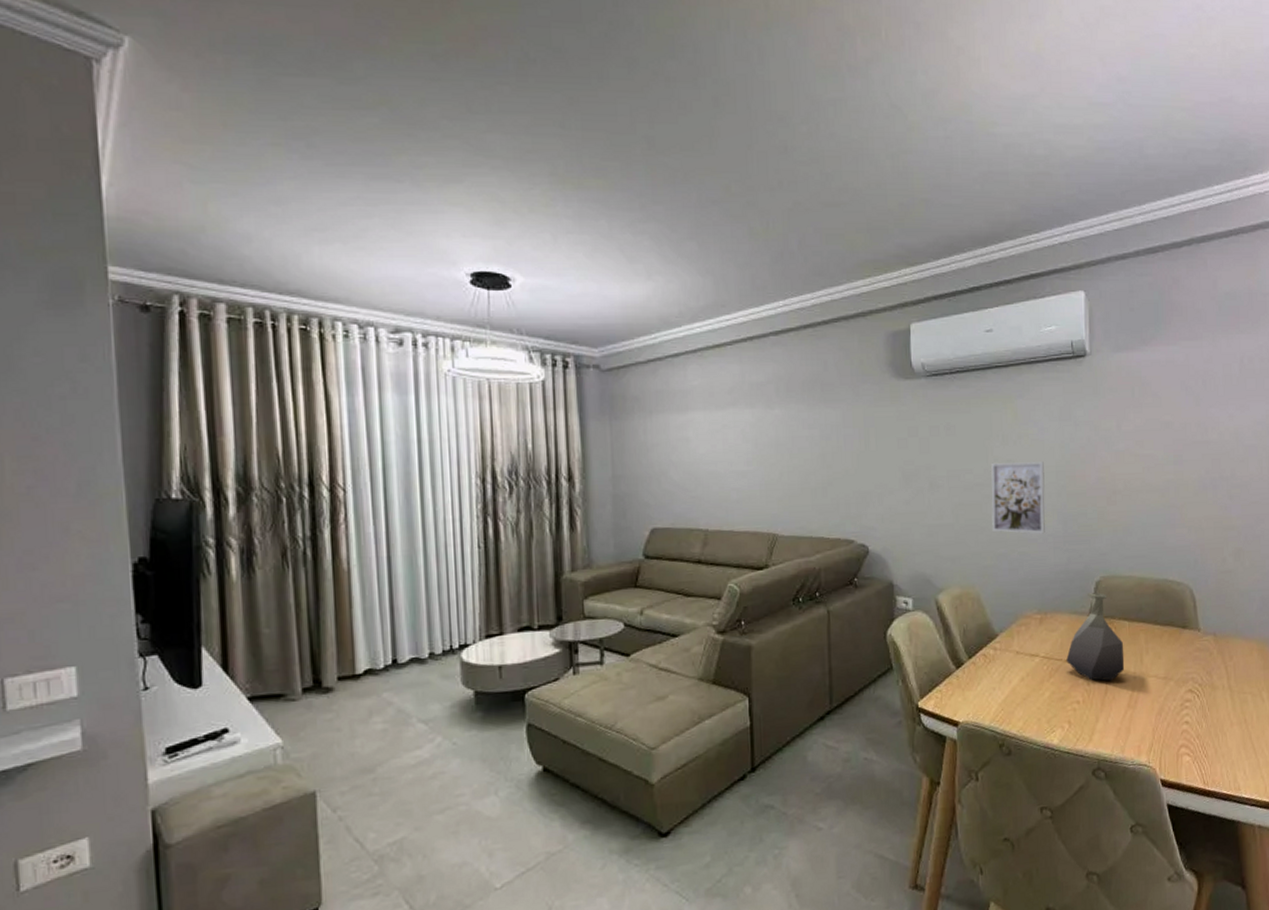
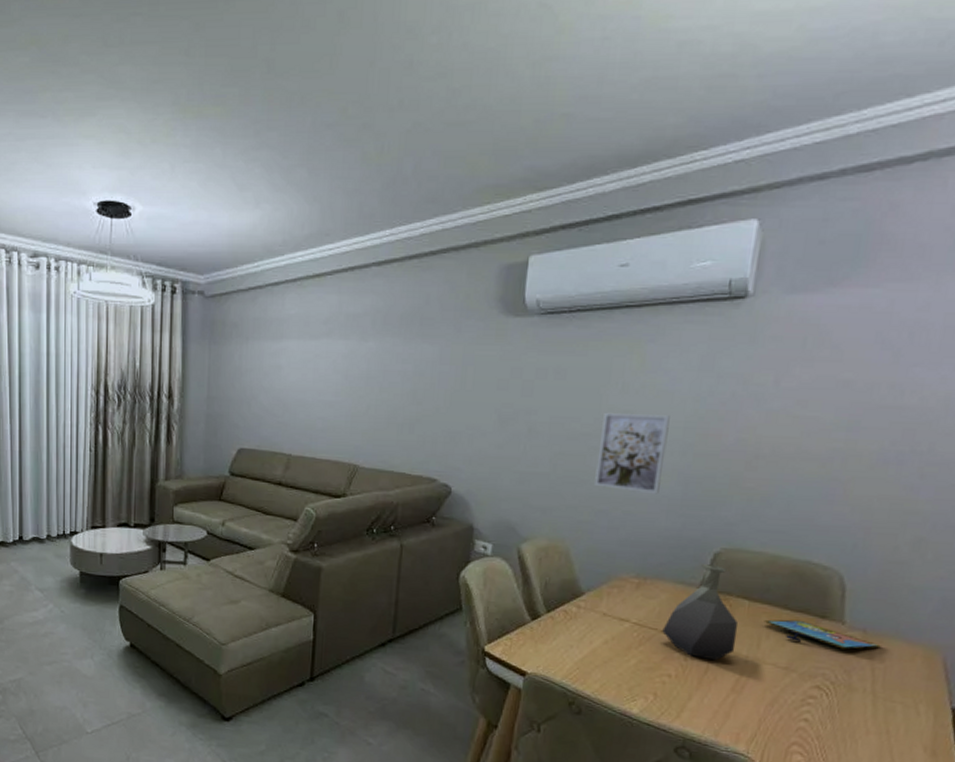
picture frame: none [1142,632,1228,653] -> present [764,619,881,650]

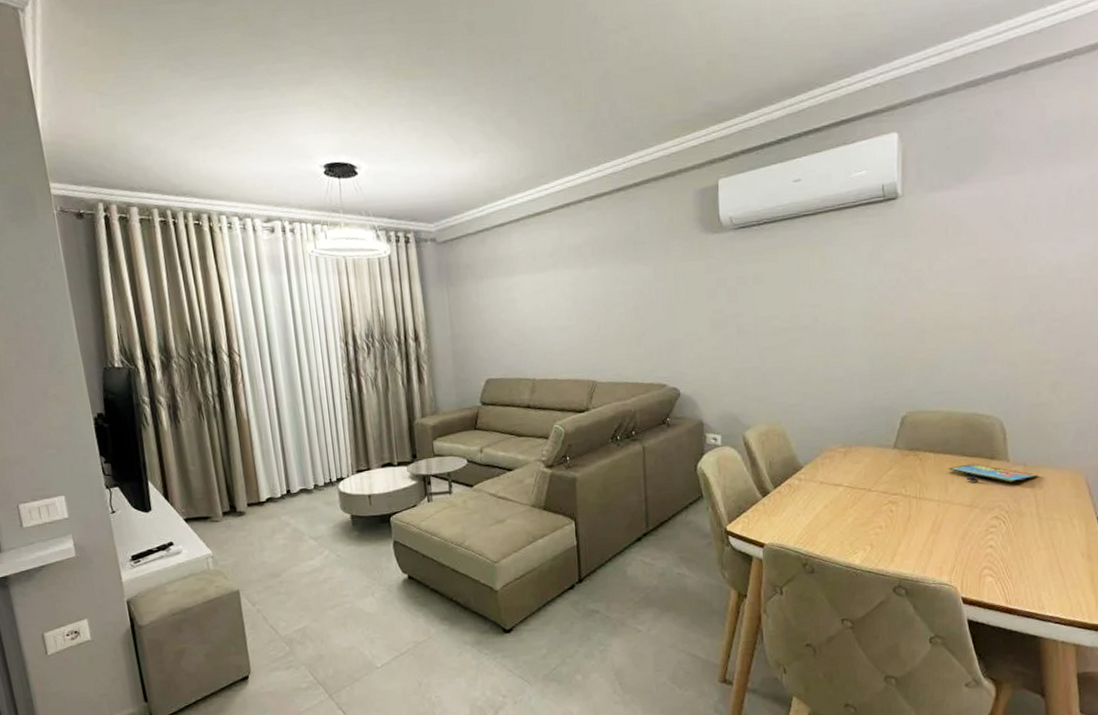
wall art: present [594,413,670,494] -> none [797,305,852,374]
vase: present [662,564,739,661] -> none [870,427,929,509]

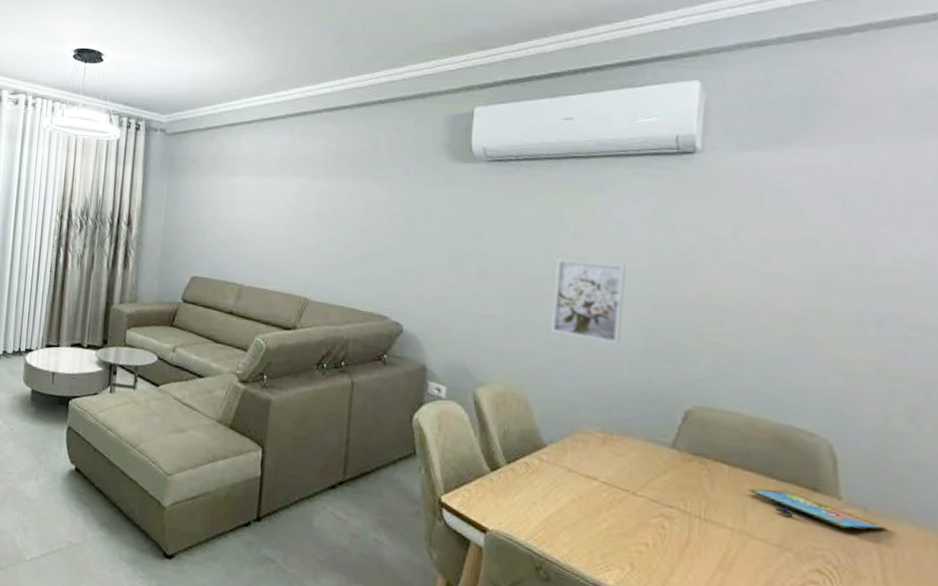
wall art: none [797,305,852,374] -> present [551,259,626,345]

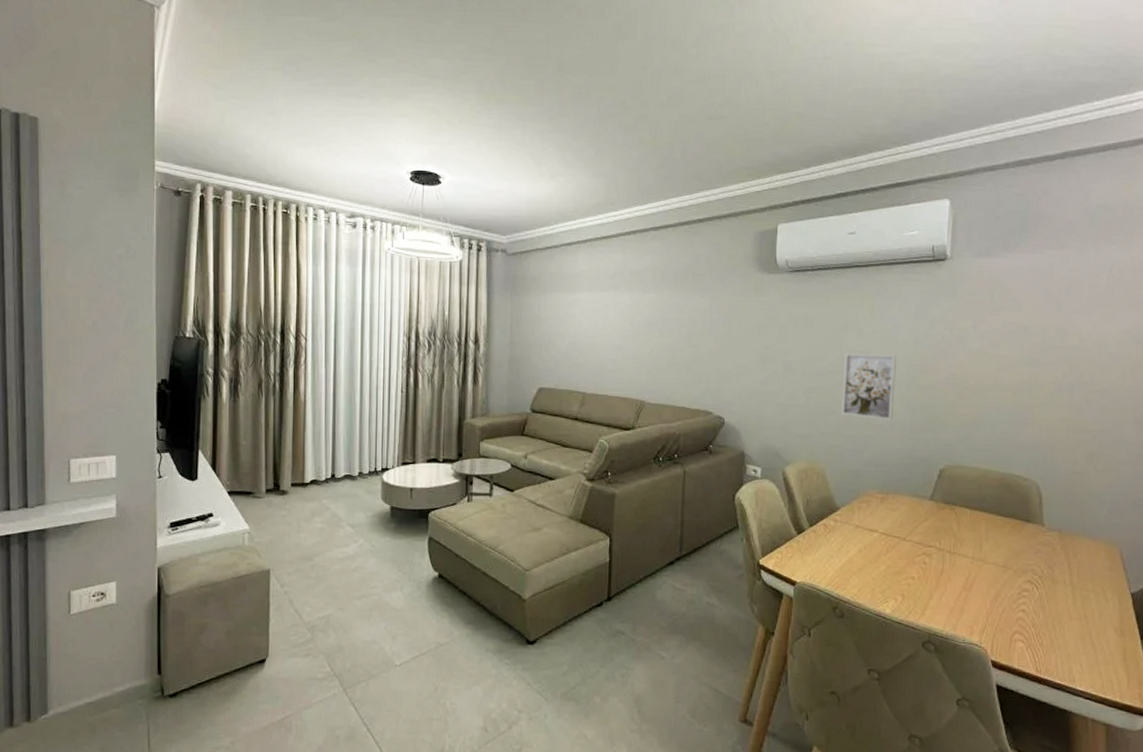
picture frame: present [748,488,887,530] -> none [983,524,1073,548]

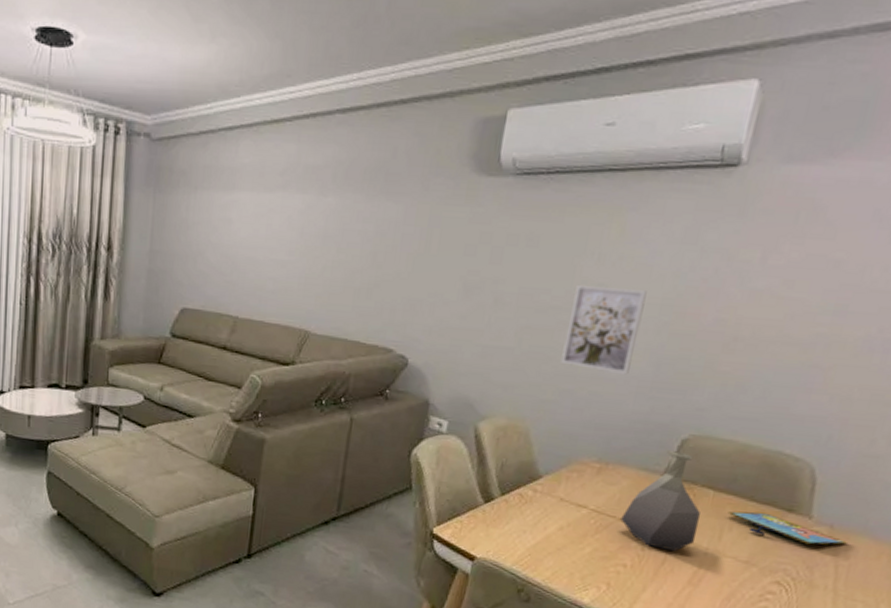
vase: none [904,479,964,563] -> present [620,451,701,552]
picture frame: none [983,524,1073,548] -> present [728,511,847,545]

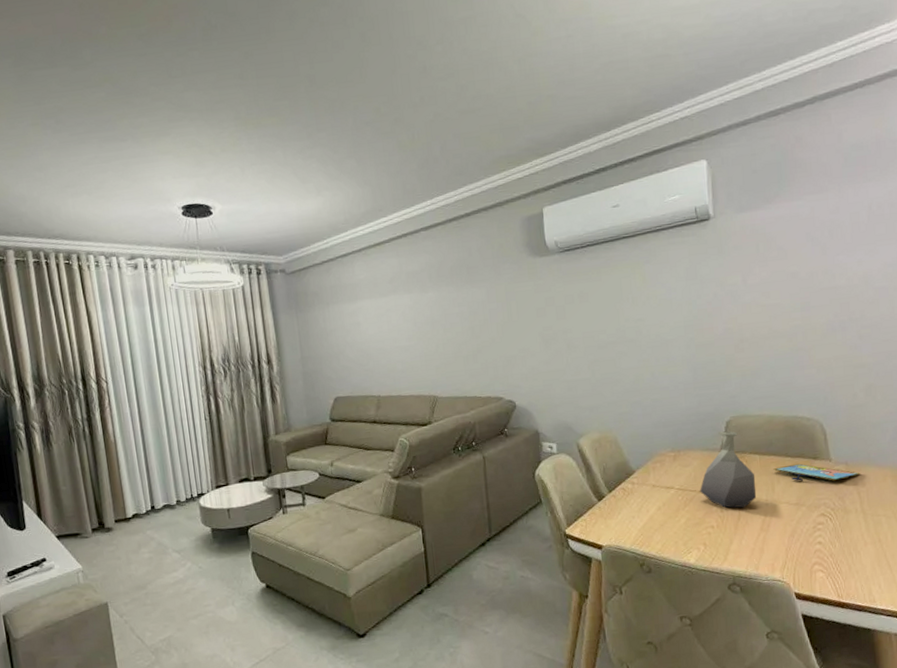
wall art: present [561,286,647,375] -> none [623,318,676,383]

